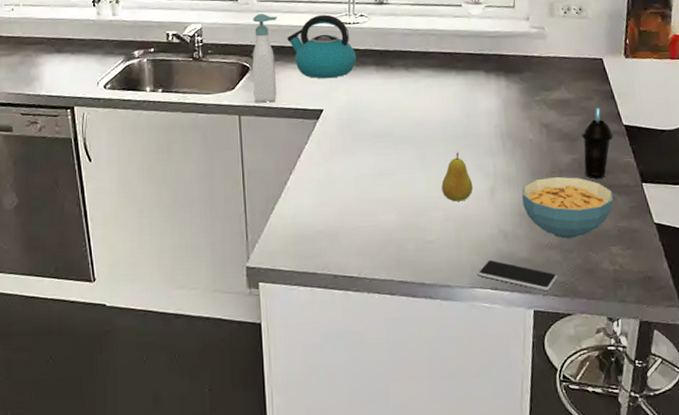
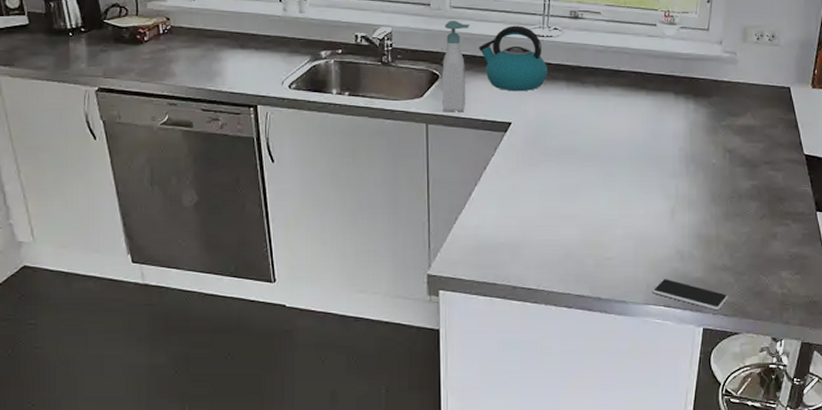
fruit: present [441,152,473,202] -> none [624,172,654,221]
cereal bowl: present [522,176,614,239] -> none [701,201,788,261]
cup: present [582,108,614,179] -> none [763,136,794,206]

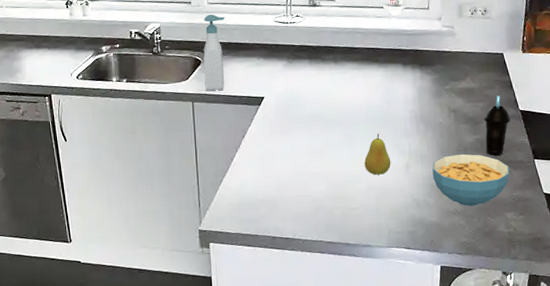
kettle: present [479,25,548,92] -> none [233,15,293,71]
fruit: none [624,172,654,221] -> present [364,133,391,175]
smartphone: present [652,279,728,310] -> none [394,224,461,250]
cereal bowl: none [701,201,788,261] -> present [432,153,510,206]
cup: none [763,136,794,206] -> present [484,95,511,156]

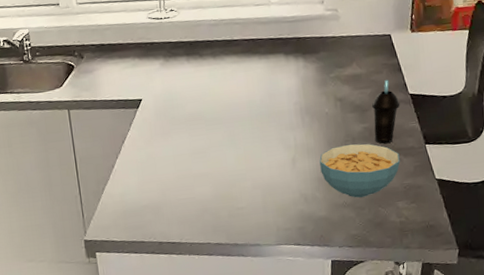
soap bottle: present [203,15,225,91] -> none [74,15,100,97]
fruit: present [364,133,391,175] -> none [249,128,277,172]

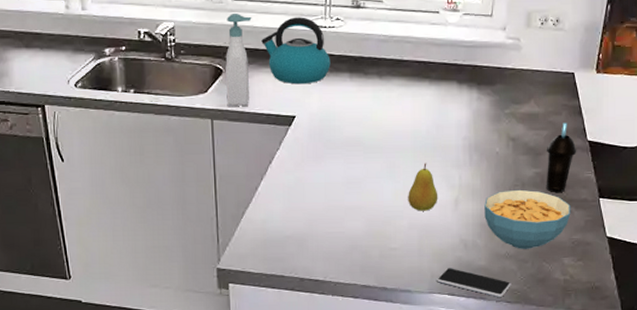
soap bottle: none [74,15,100,97] -> present [225,14,252,106]
kettle: none [106,12,169,72] -> present [261,17,331,85]
fruit: none [249,128,277,172] -> present [408,163,438,211]
smartphone: none [282,220,352,243] -> present [437,268,511,297]

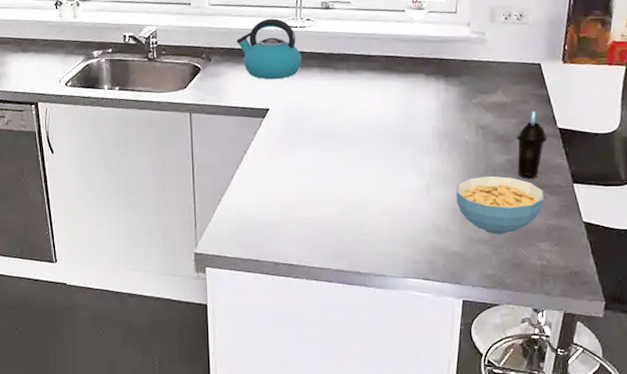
soap bottle: present [225,14,252,106] -> none [203,17,228,101]
fruit: present [408,163,438,211] -> none [379,151,410,197]
smartphone: present [437,268,511,297] -> none [411,253,487,282]

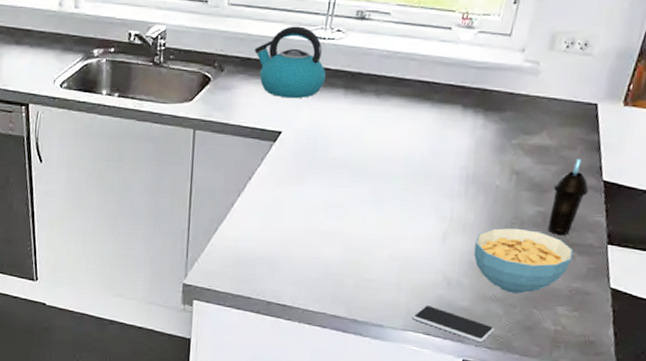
smartphone: none [411,253,487,282] -> present [412,305,495,342]

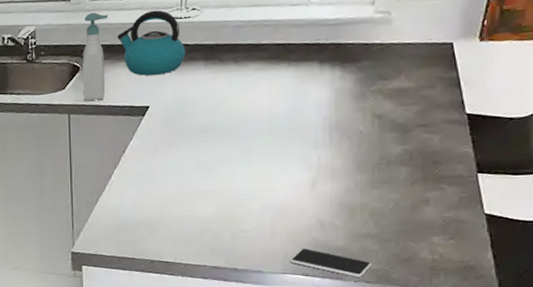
soap bottle: none [211,19,248,118] -> present [83,13,109,101]
cereal bowl: present [474,227,574,294] -> none [344,167,443,229]
cup: present [547,159,589,236] -> none [415,96,453,170]

